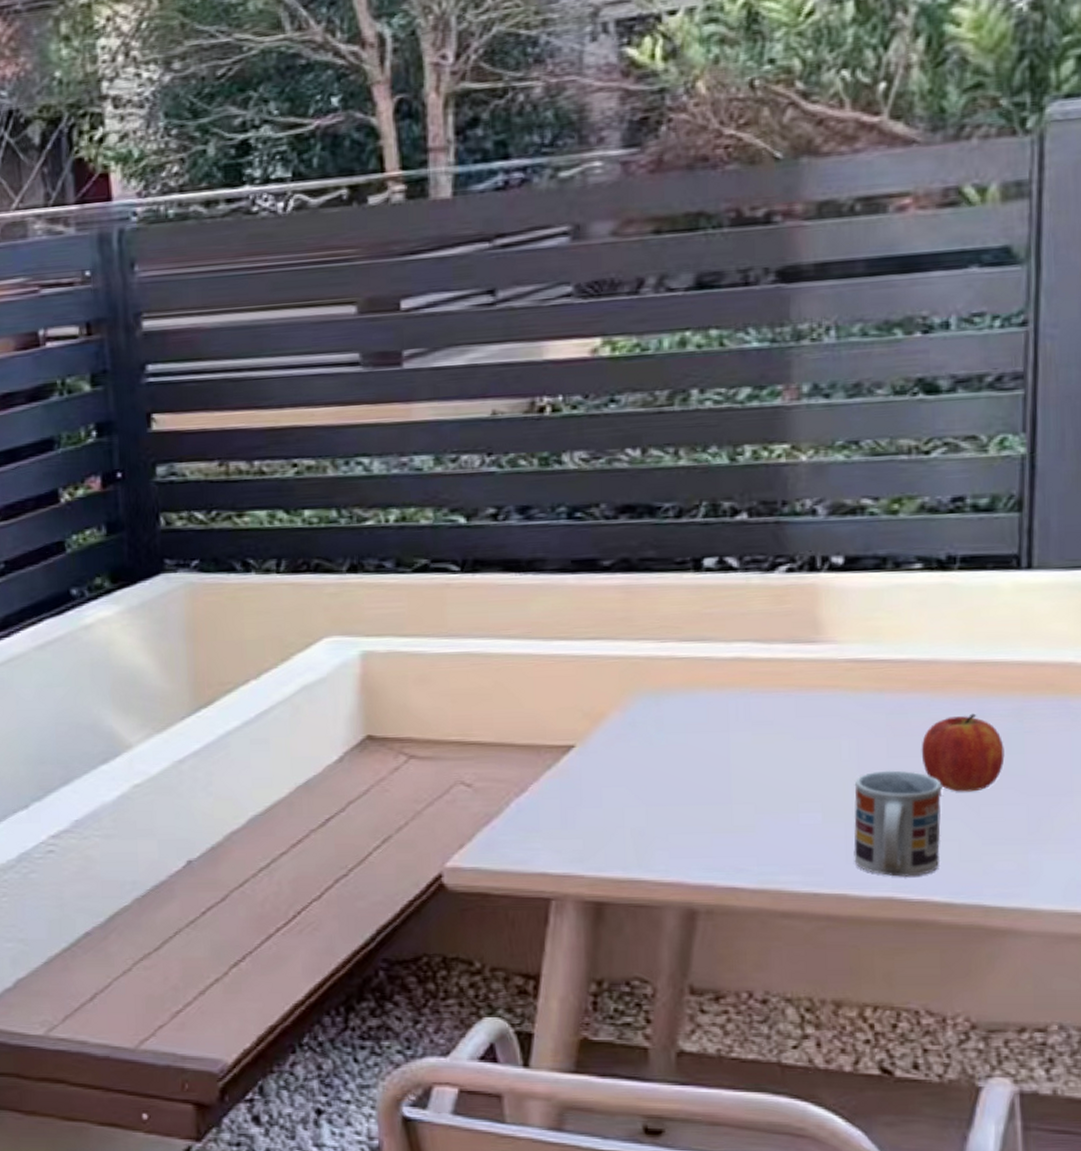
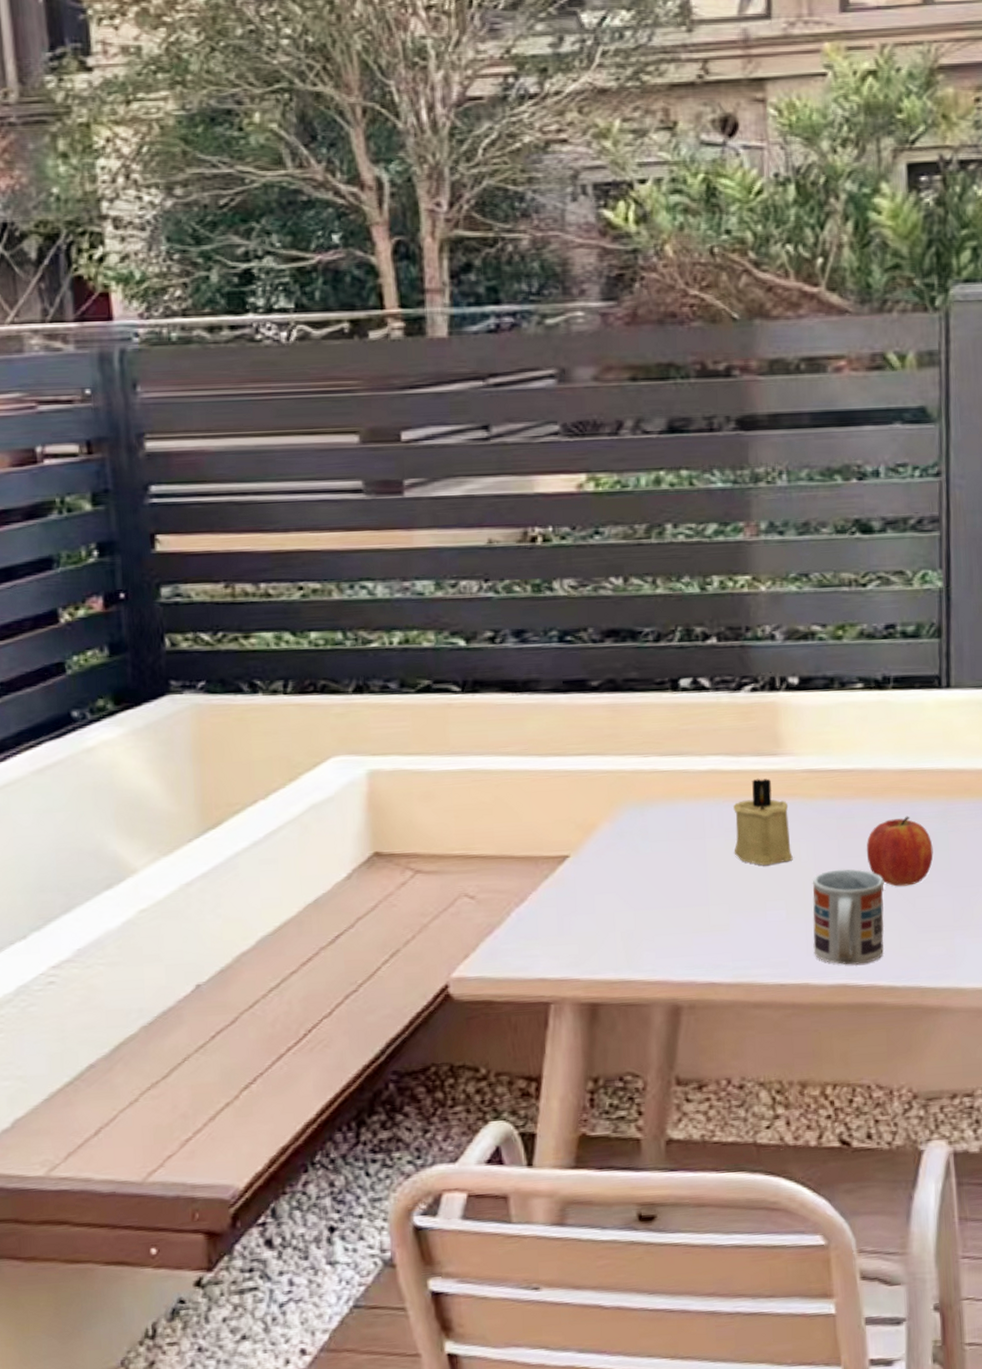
candle: none [762,667,832,764] -> present [733,778,793,866]

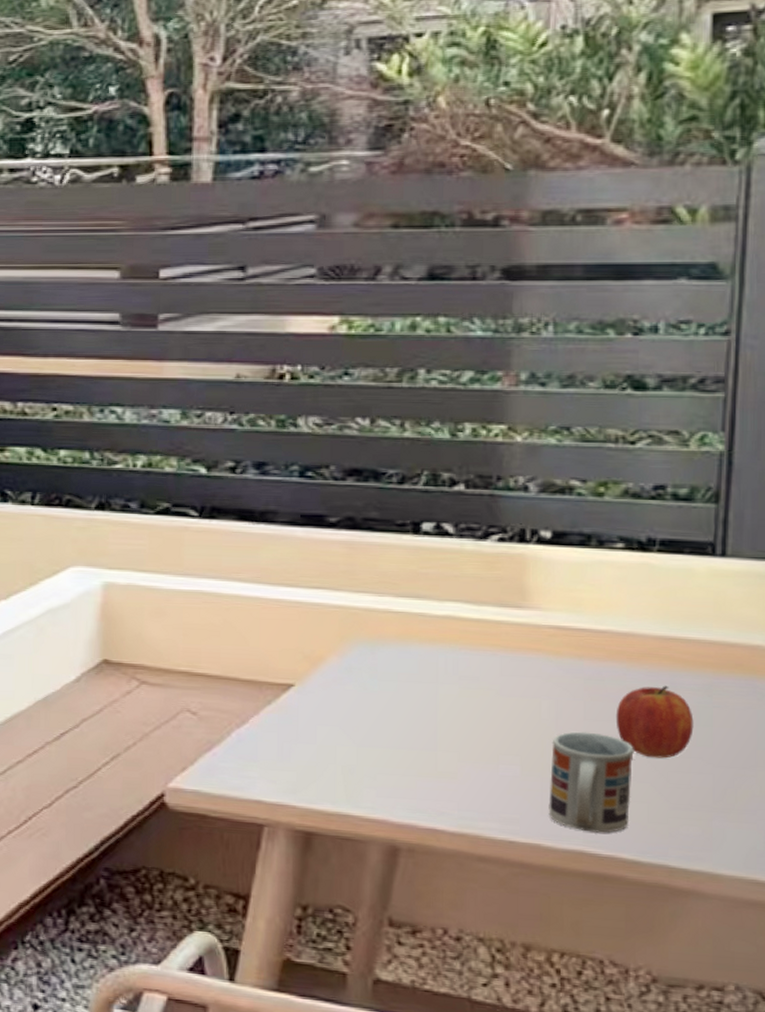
candle: present [733,778,793,866] -> none [467,629,532,719]

